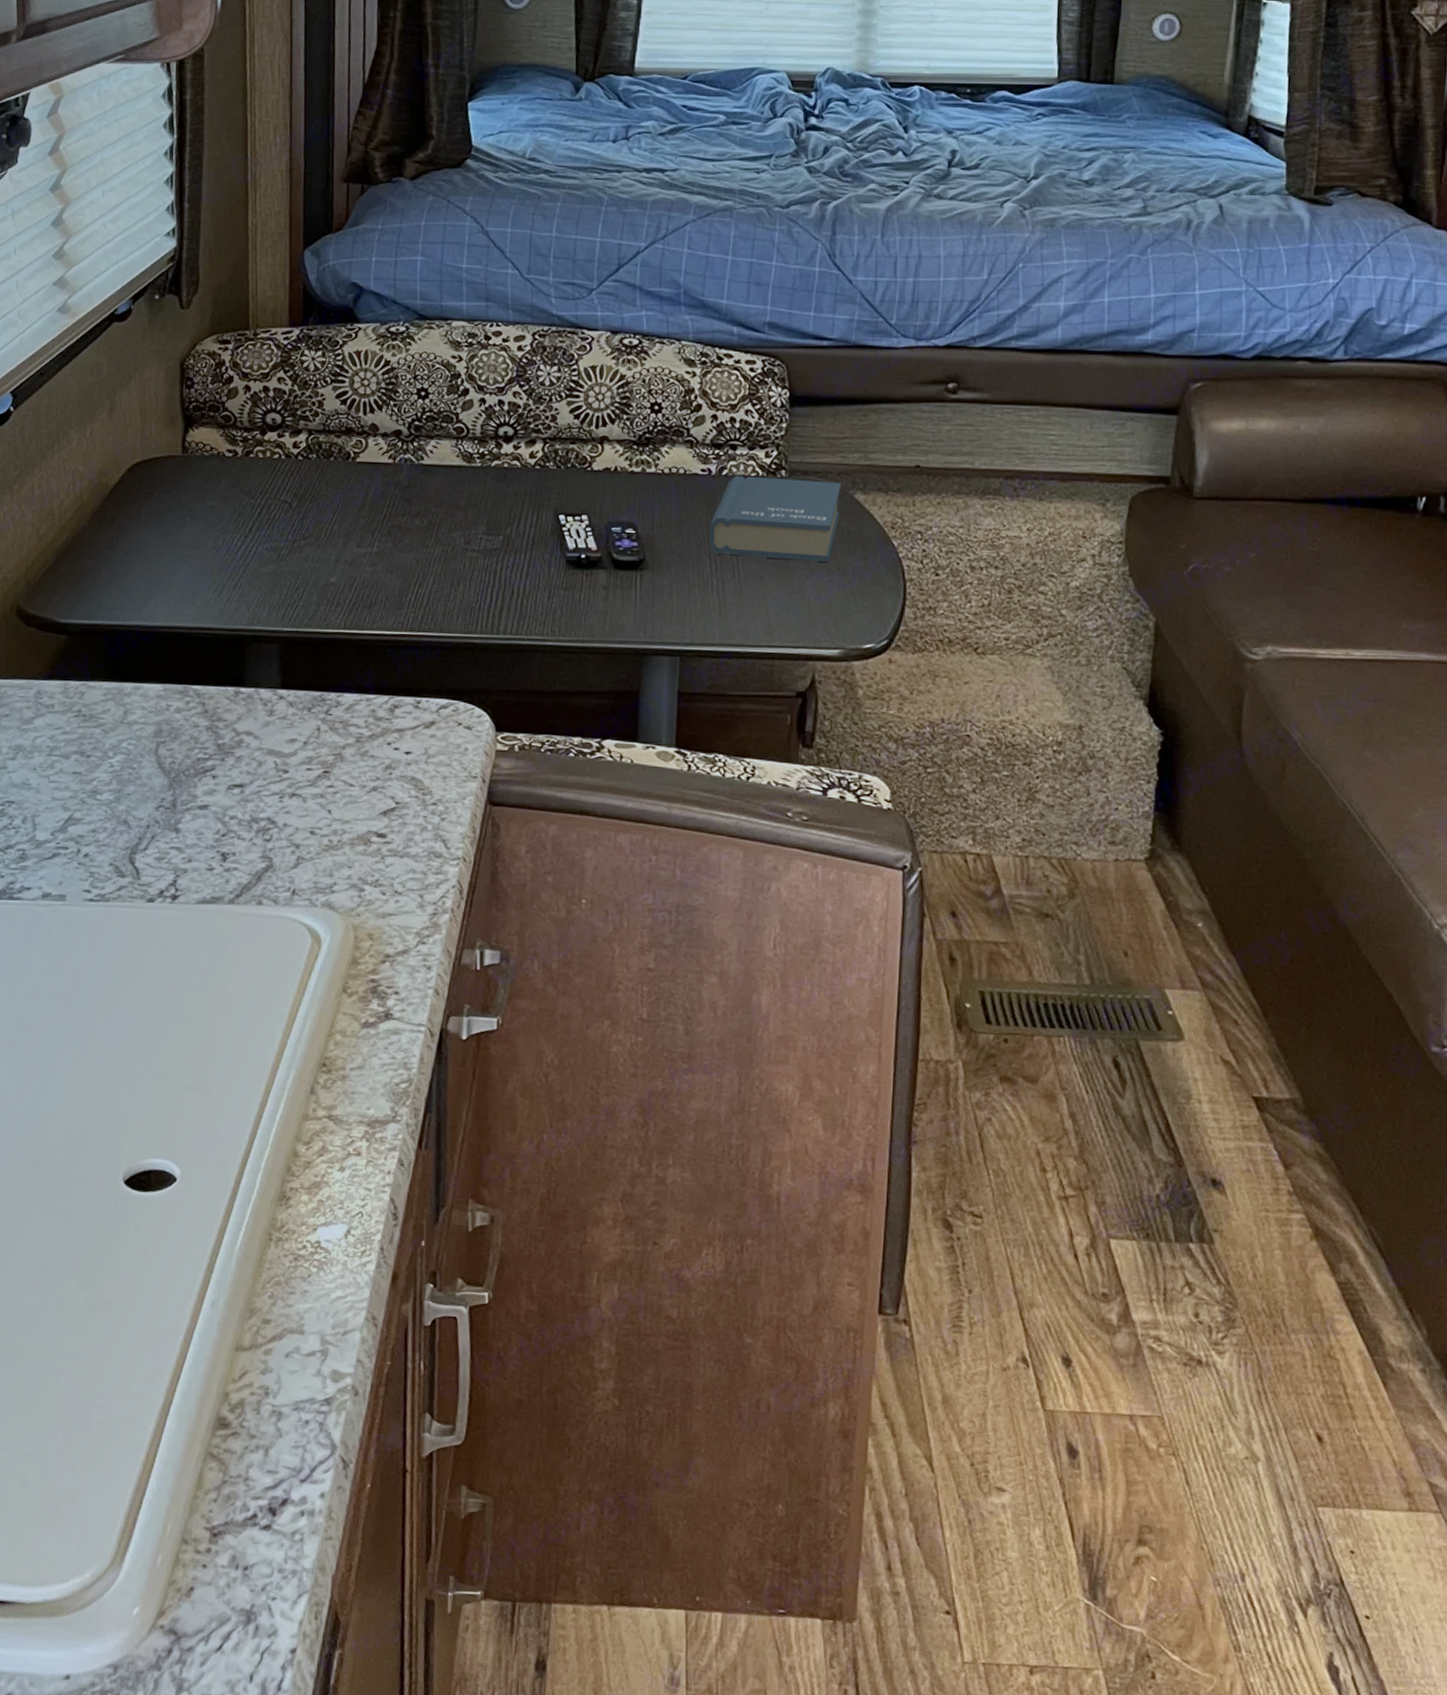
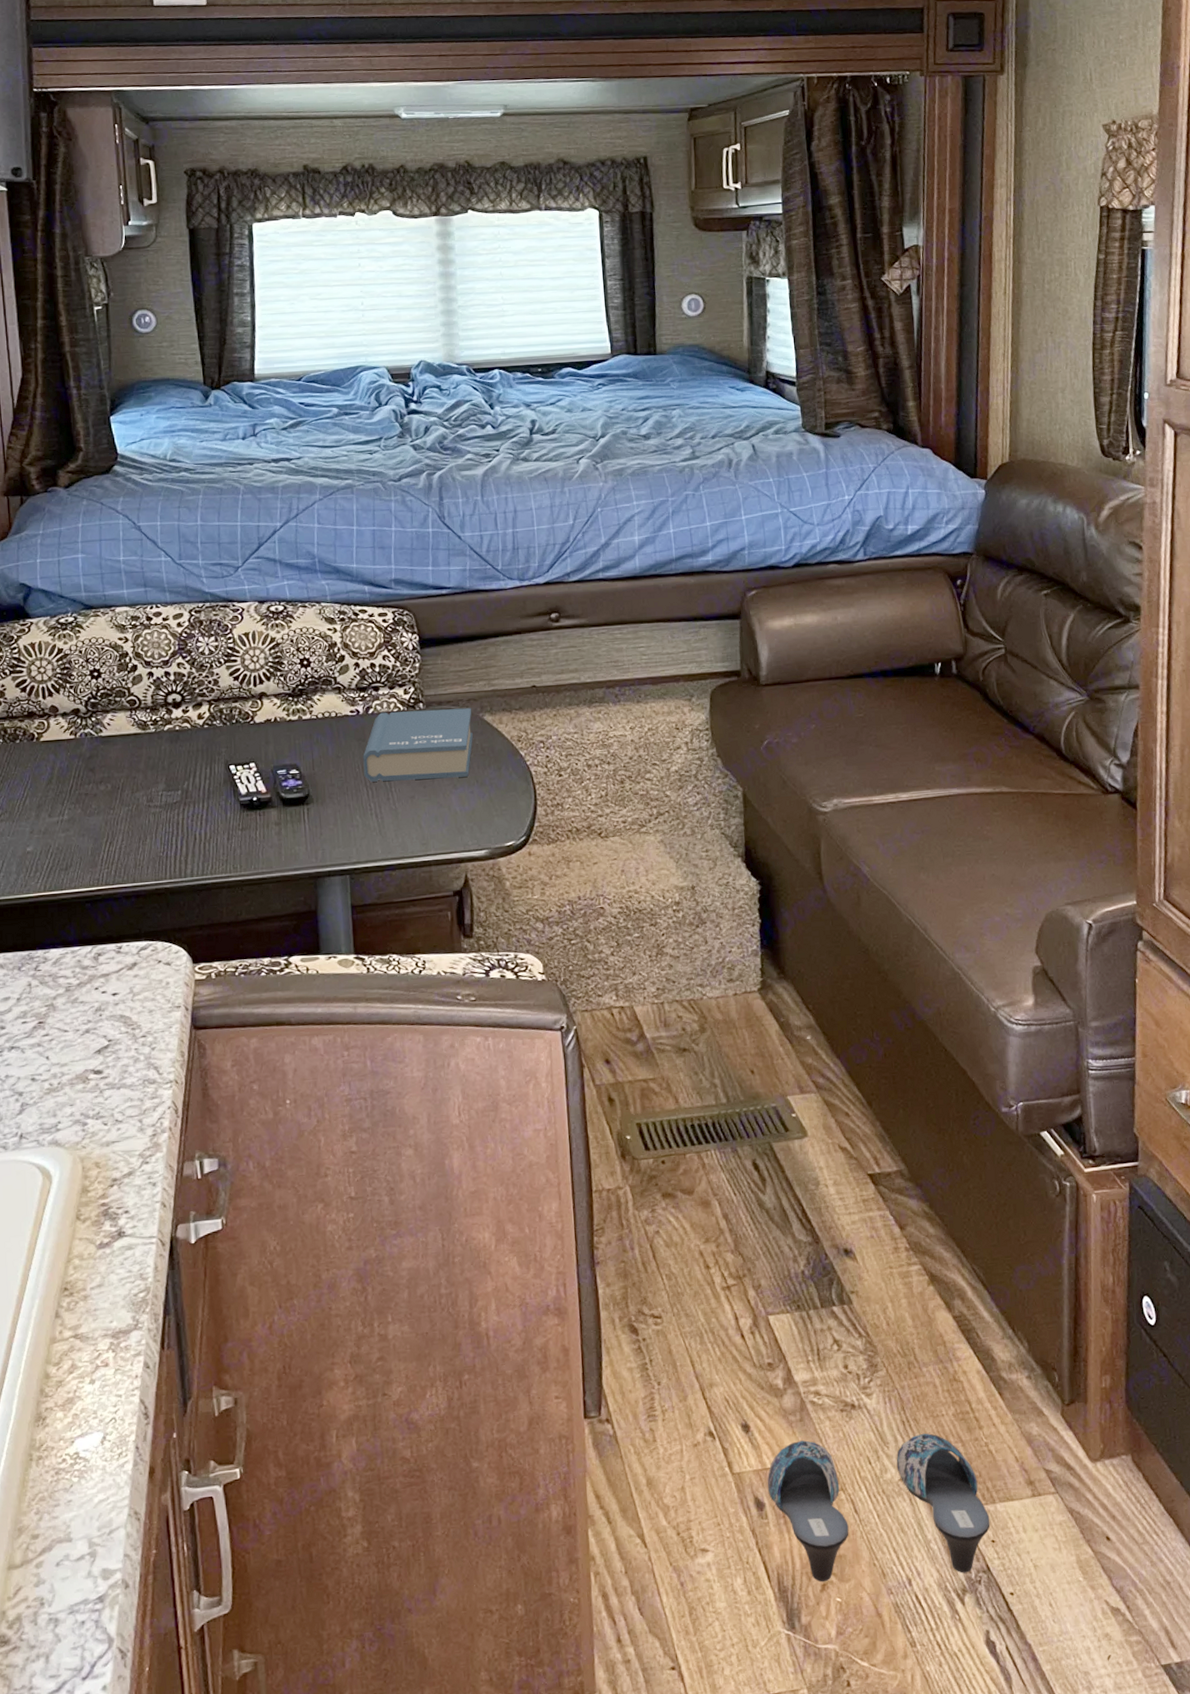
slippers: none [1084,1389,1352,1582] -> present [767,1433,991,1582]

